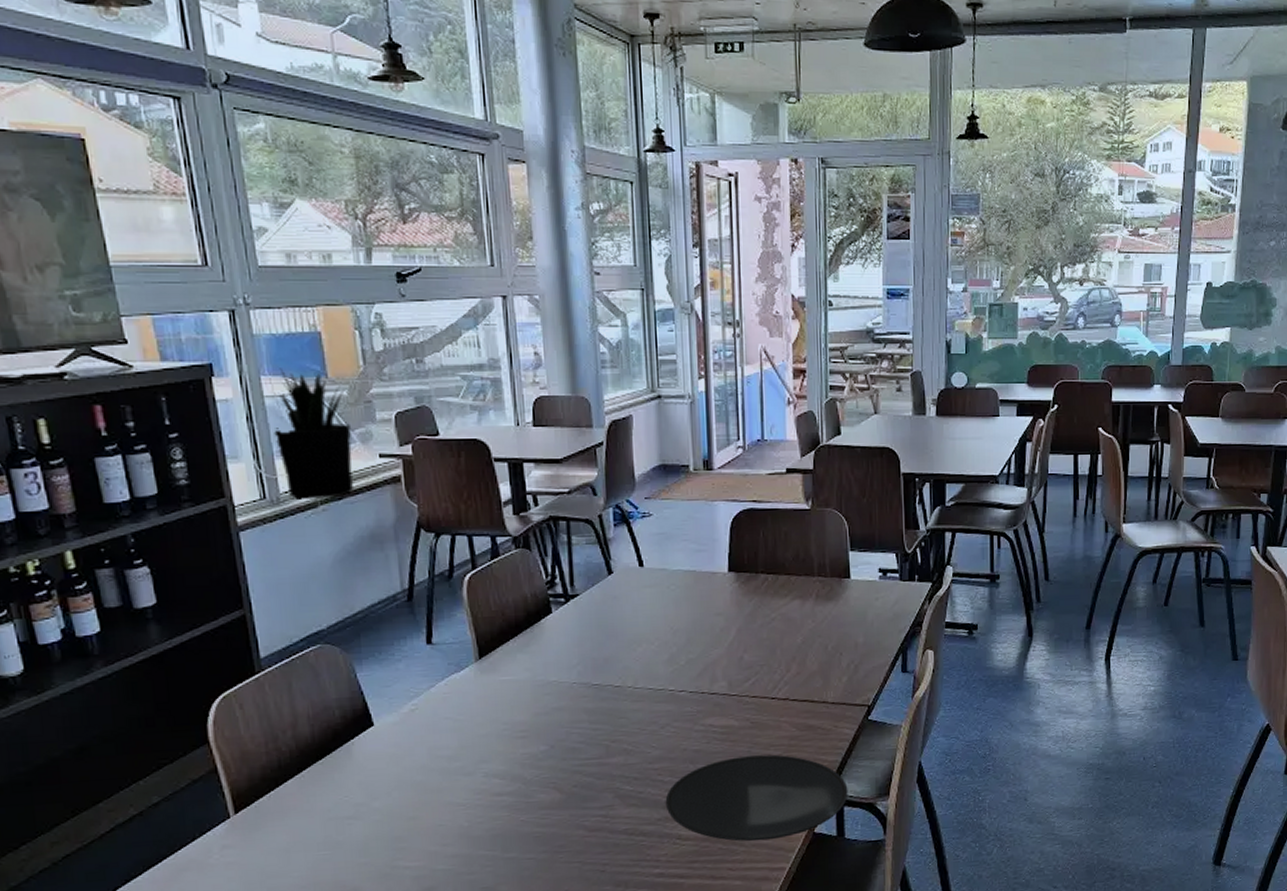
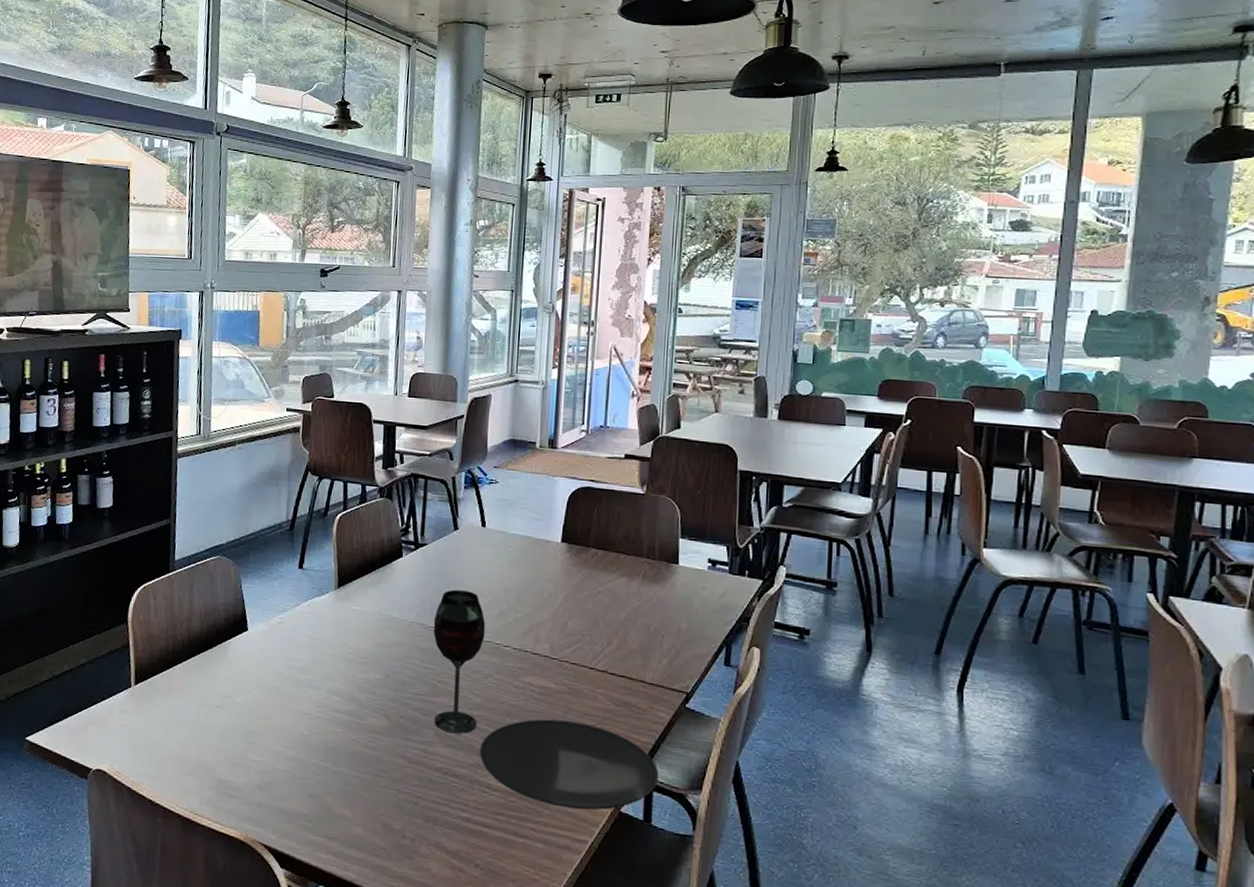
planter: present [274,368,353,499] -> none [214,336,269,440]
wineglass: none [597,639,660,792] -> present [433,589,486,734]

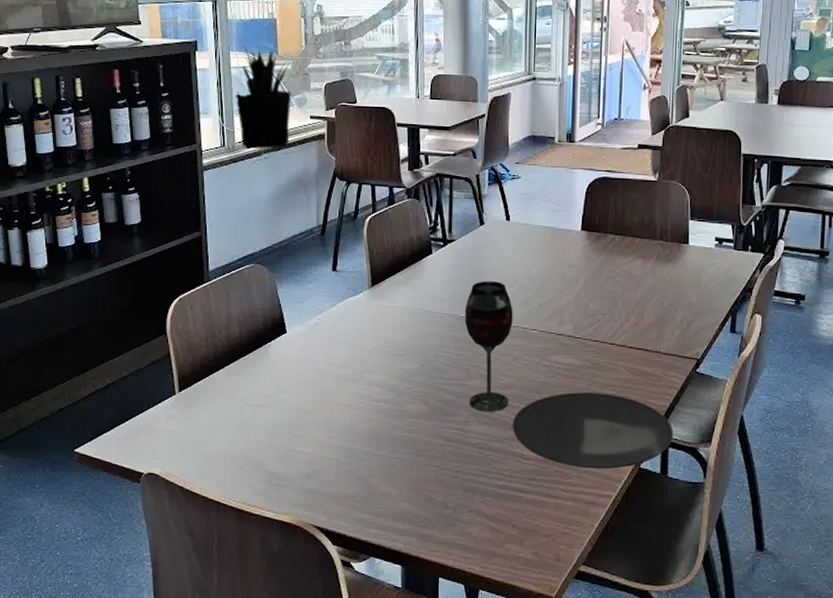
planter: none [214,336,269,440] -> present [235,46,291,149]

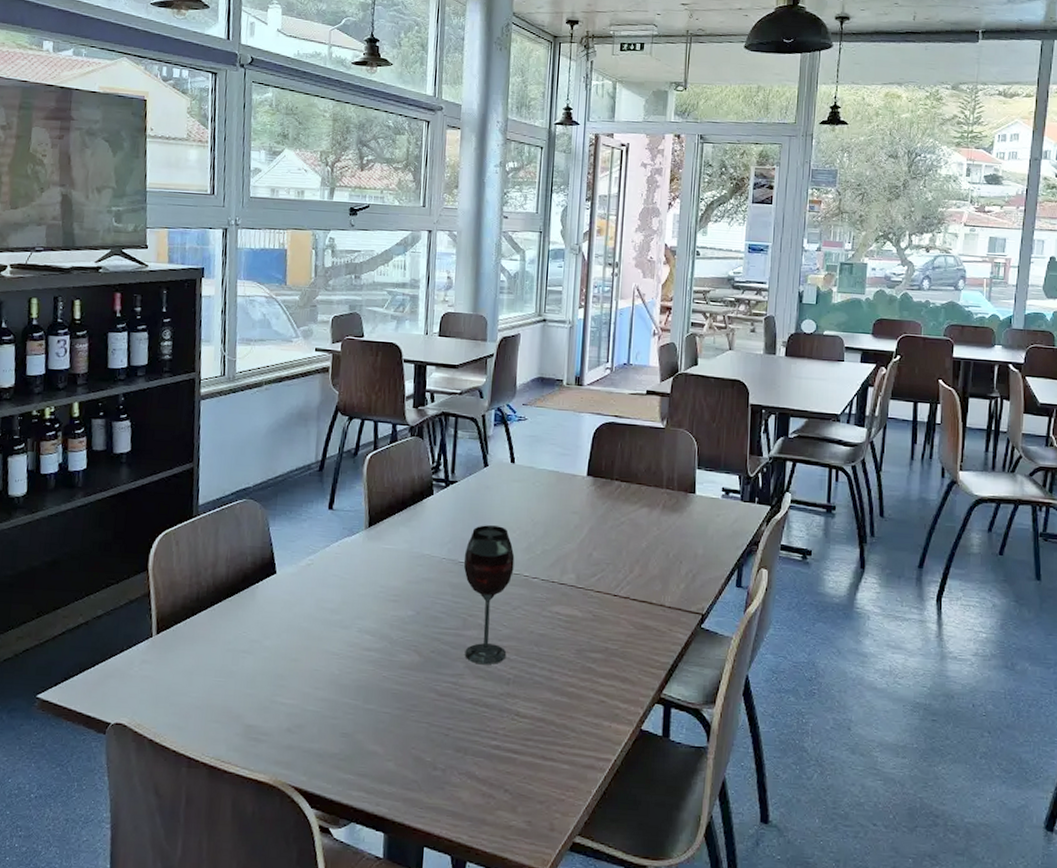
planter: present [235,46,291,149] -> none [239,275,297,380]
plate: present [512,392,674,469] -> none [509,646,677,730]

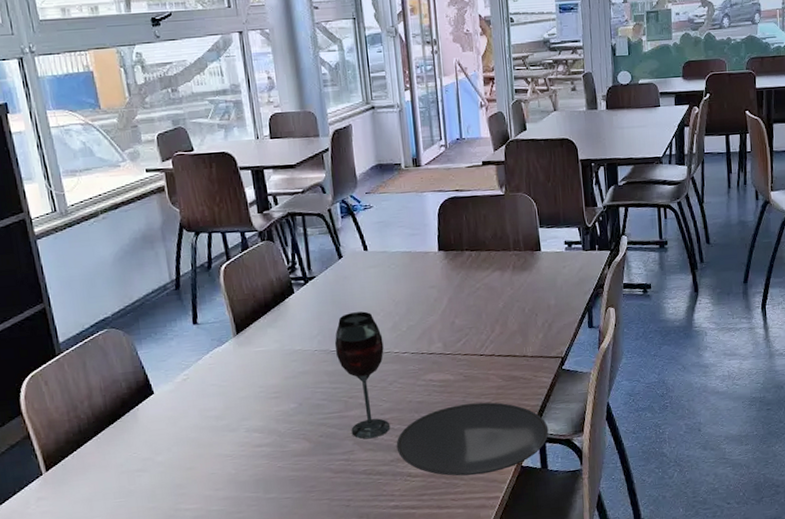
plate: none [509,646,677,730] -> present [396,402,549,476]

